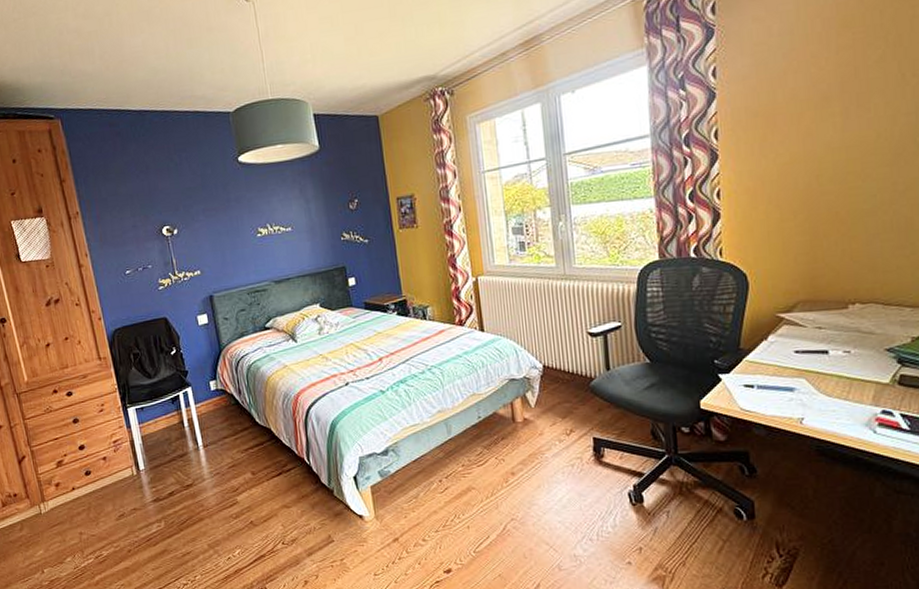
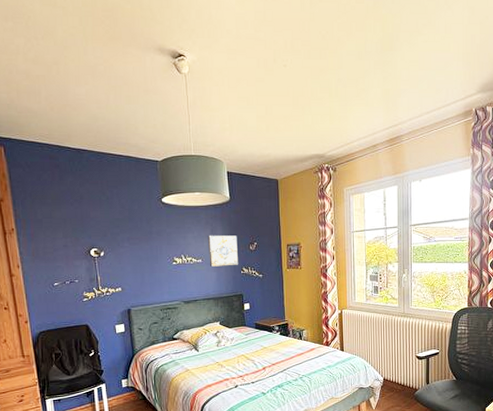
wall art: none [296,193,338,235] -> present [207,235,239,267]

